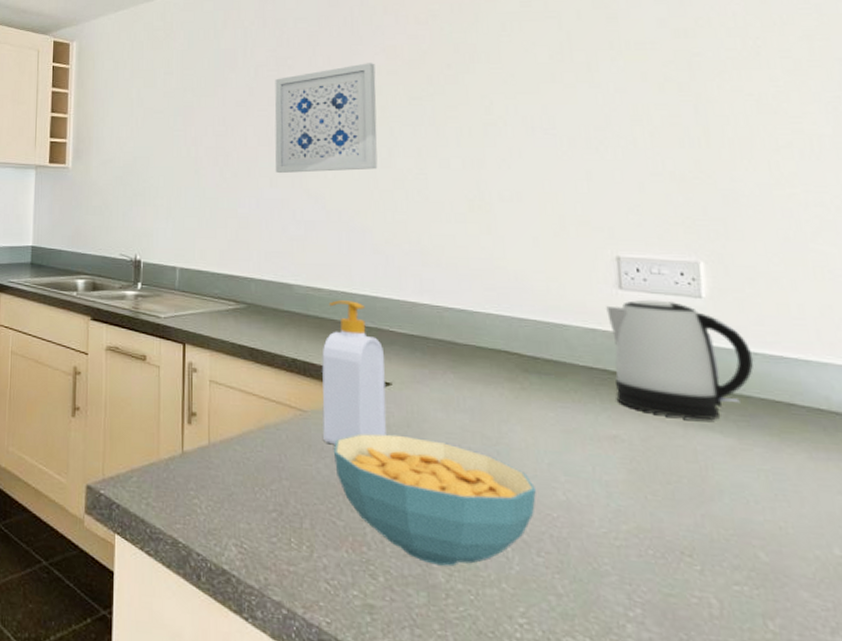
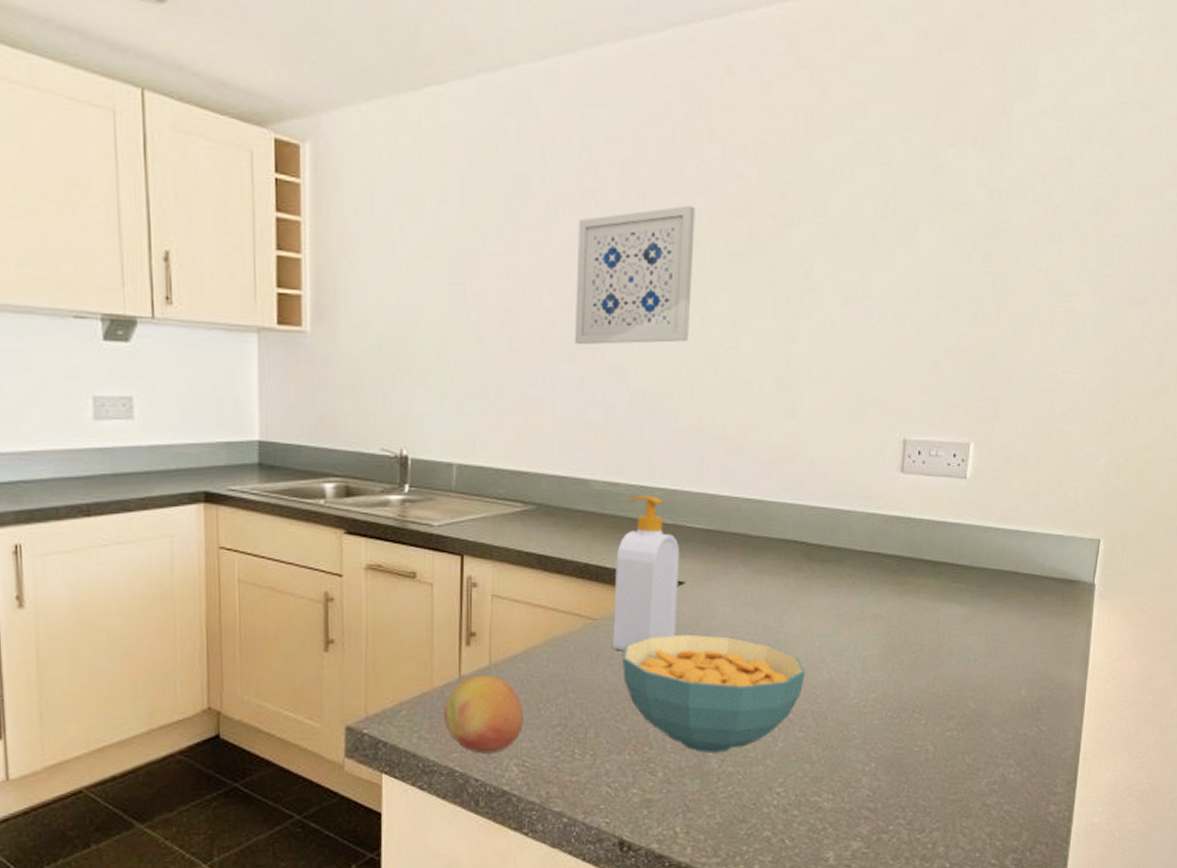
fruit: none [168,452,241,530] -> present [443,674,523,754]
kettle: present [606,299,754,420] -> none [883,482,996,594]

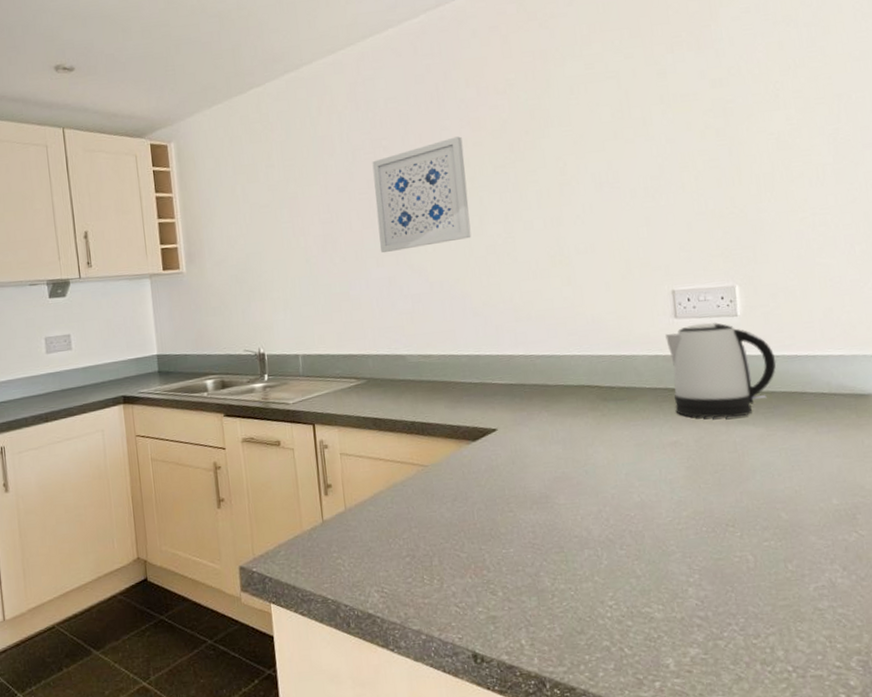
fruit: present [443,674,523,754] -> none [313,517,379,584]
soap bottle: present [613,495,680,651] -> none [436,361,496,491]
cereal bowl: present [621,634,805,753] -> none [452,471,618,573]
kettle: none [883,482,996,594] -> present [665,322,777,418]

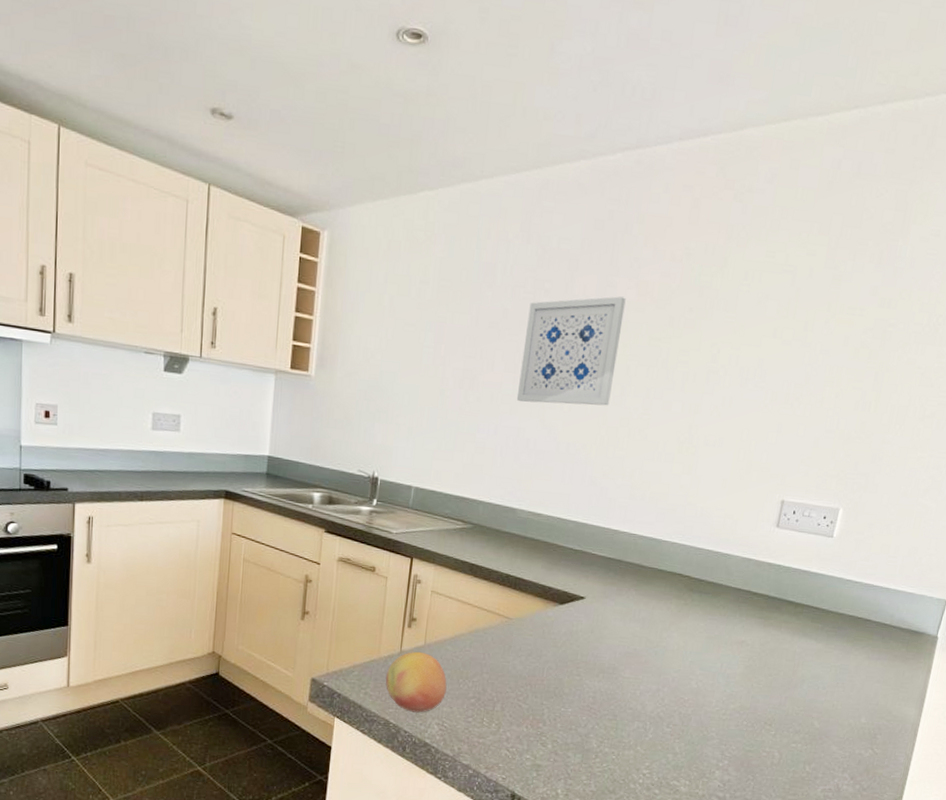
fruit: none [313,517,379,584] -> present [385,651,447,713]
kettle: present [665,322,777,418] -> none [751,536,854,630]

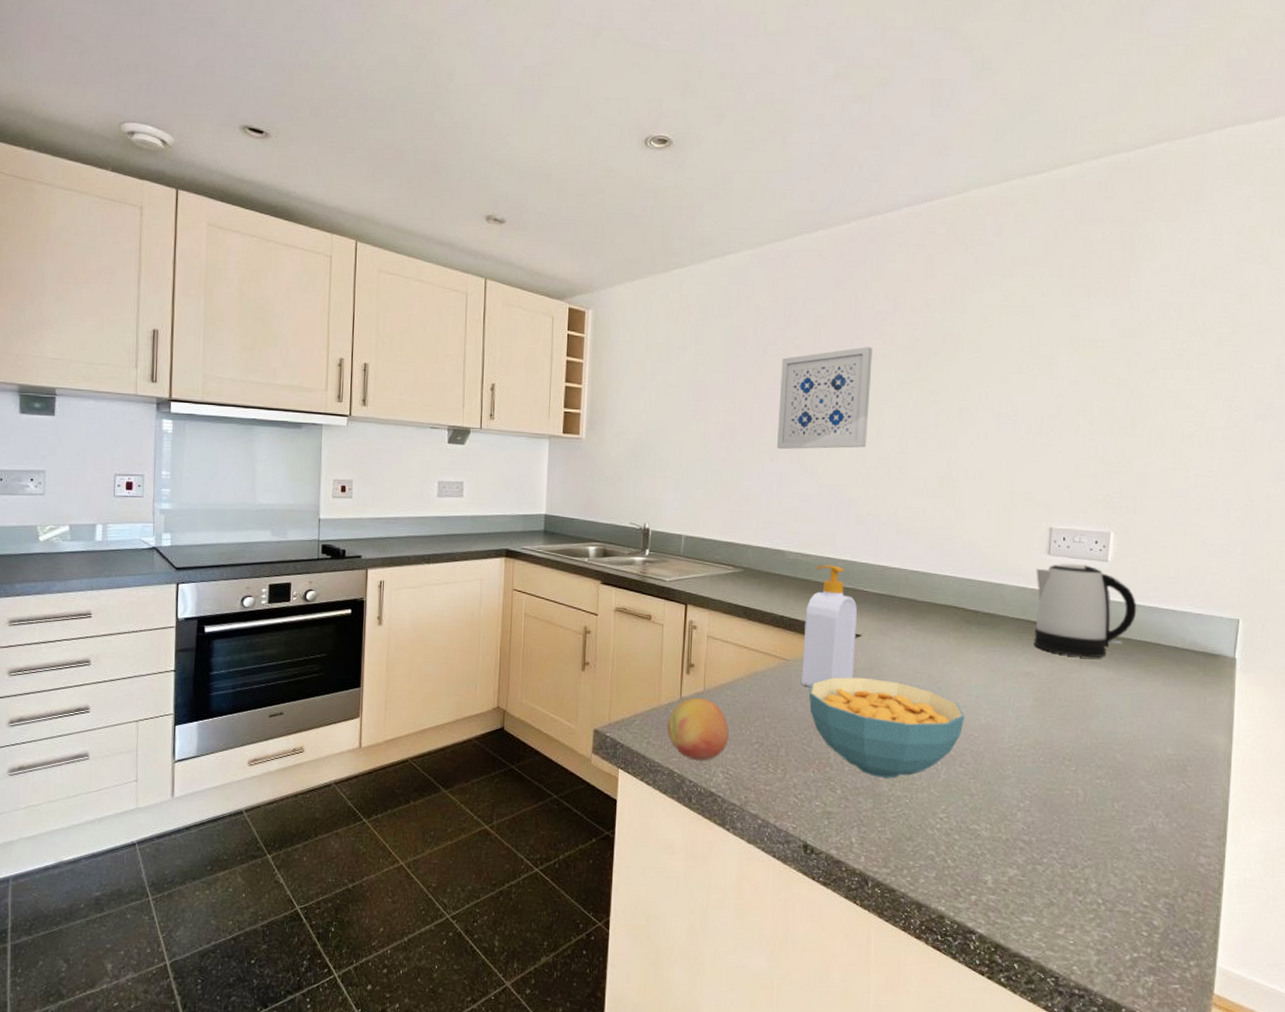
soap bottle: none [522,525,584,646] -> present [801,565,858,687]
cereal bowl: none [528,637,677,736] -> present [808,677,964,779]
kettle: none [751,536,854,630] -> present [1033,563,1137,658]

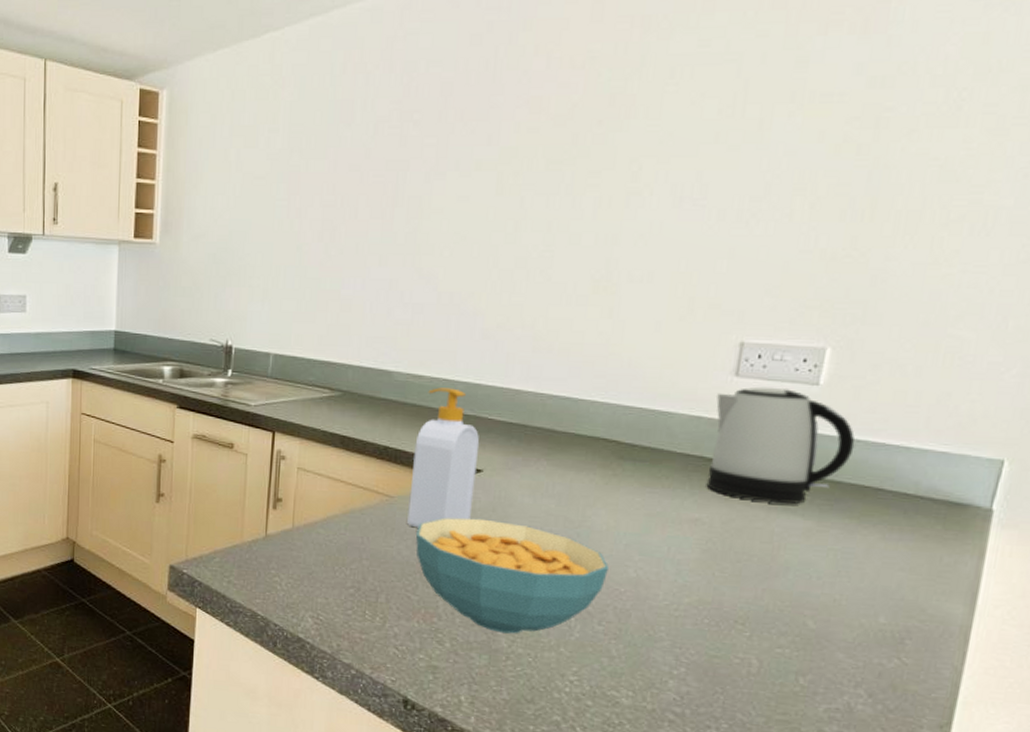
fruit: present [667,697,729,761] -> none [250,535,321,604]
wall art: present [776,347,873,450] -> none [386,118,515,251]

